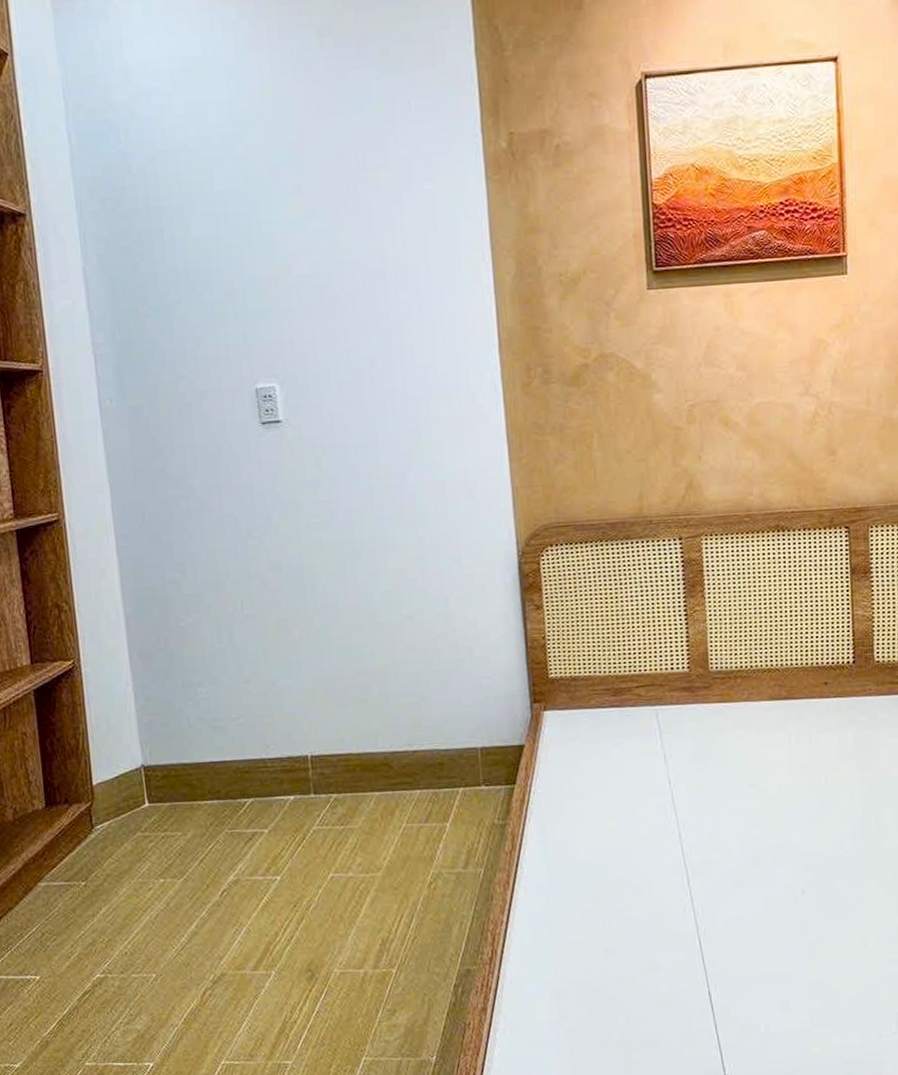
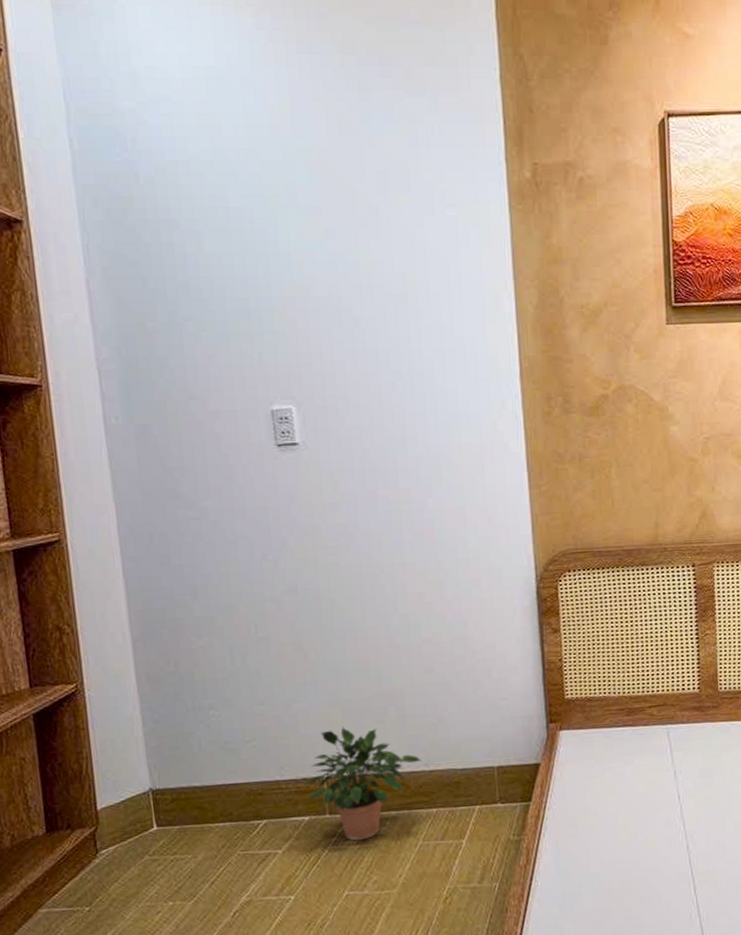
potted plant: none [284,704,405,822] -> present [299,726,422,841]

